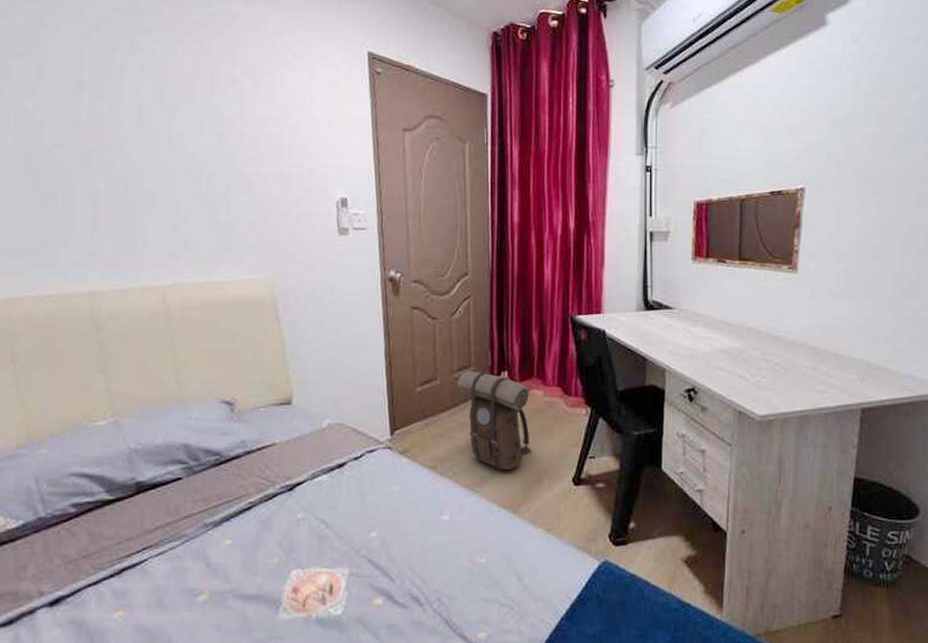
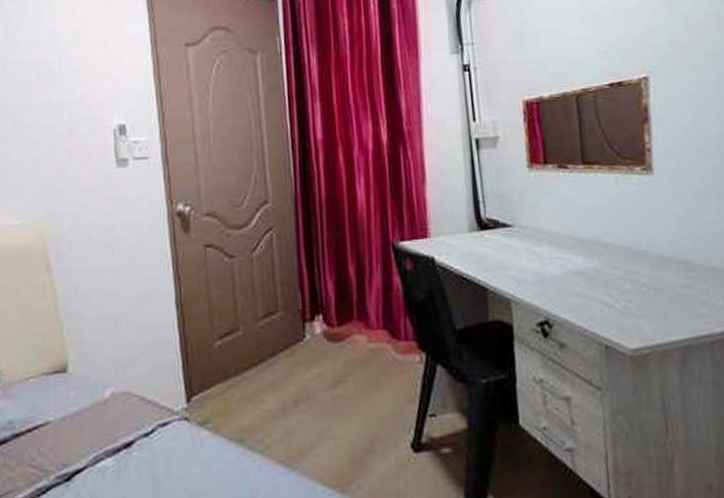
backpack: present [457,371,531,471] -> none [263,316,358,439]

